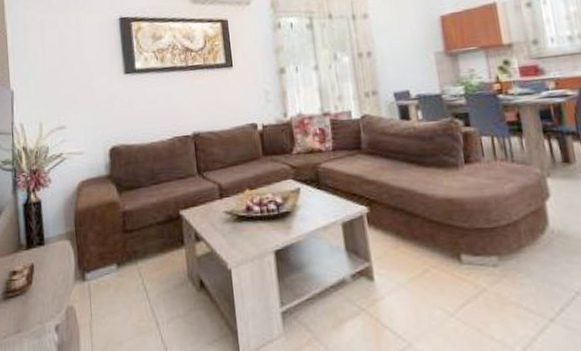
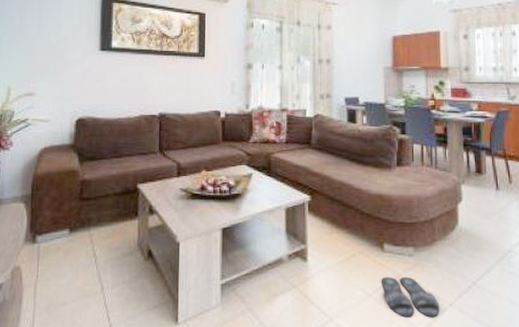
slippers: none [463,290,540,338] -> present [382,276,440,318]

